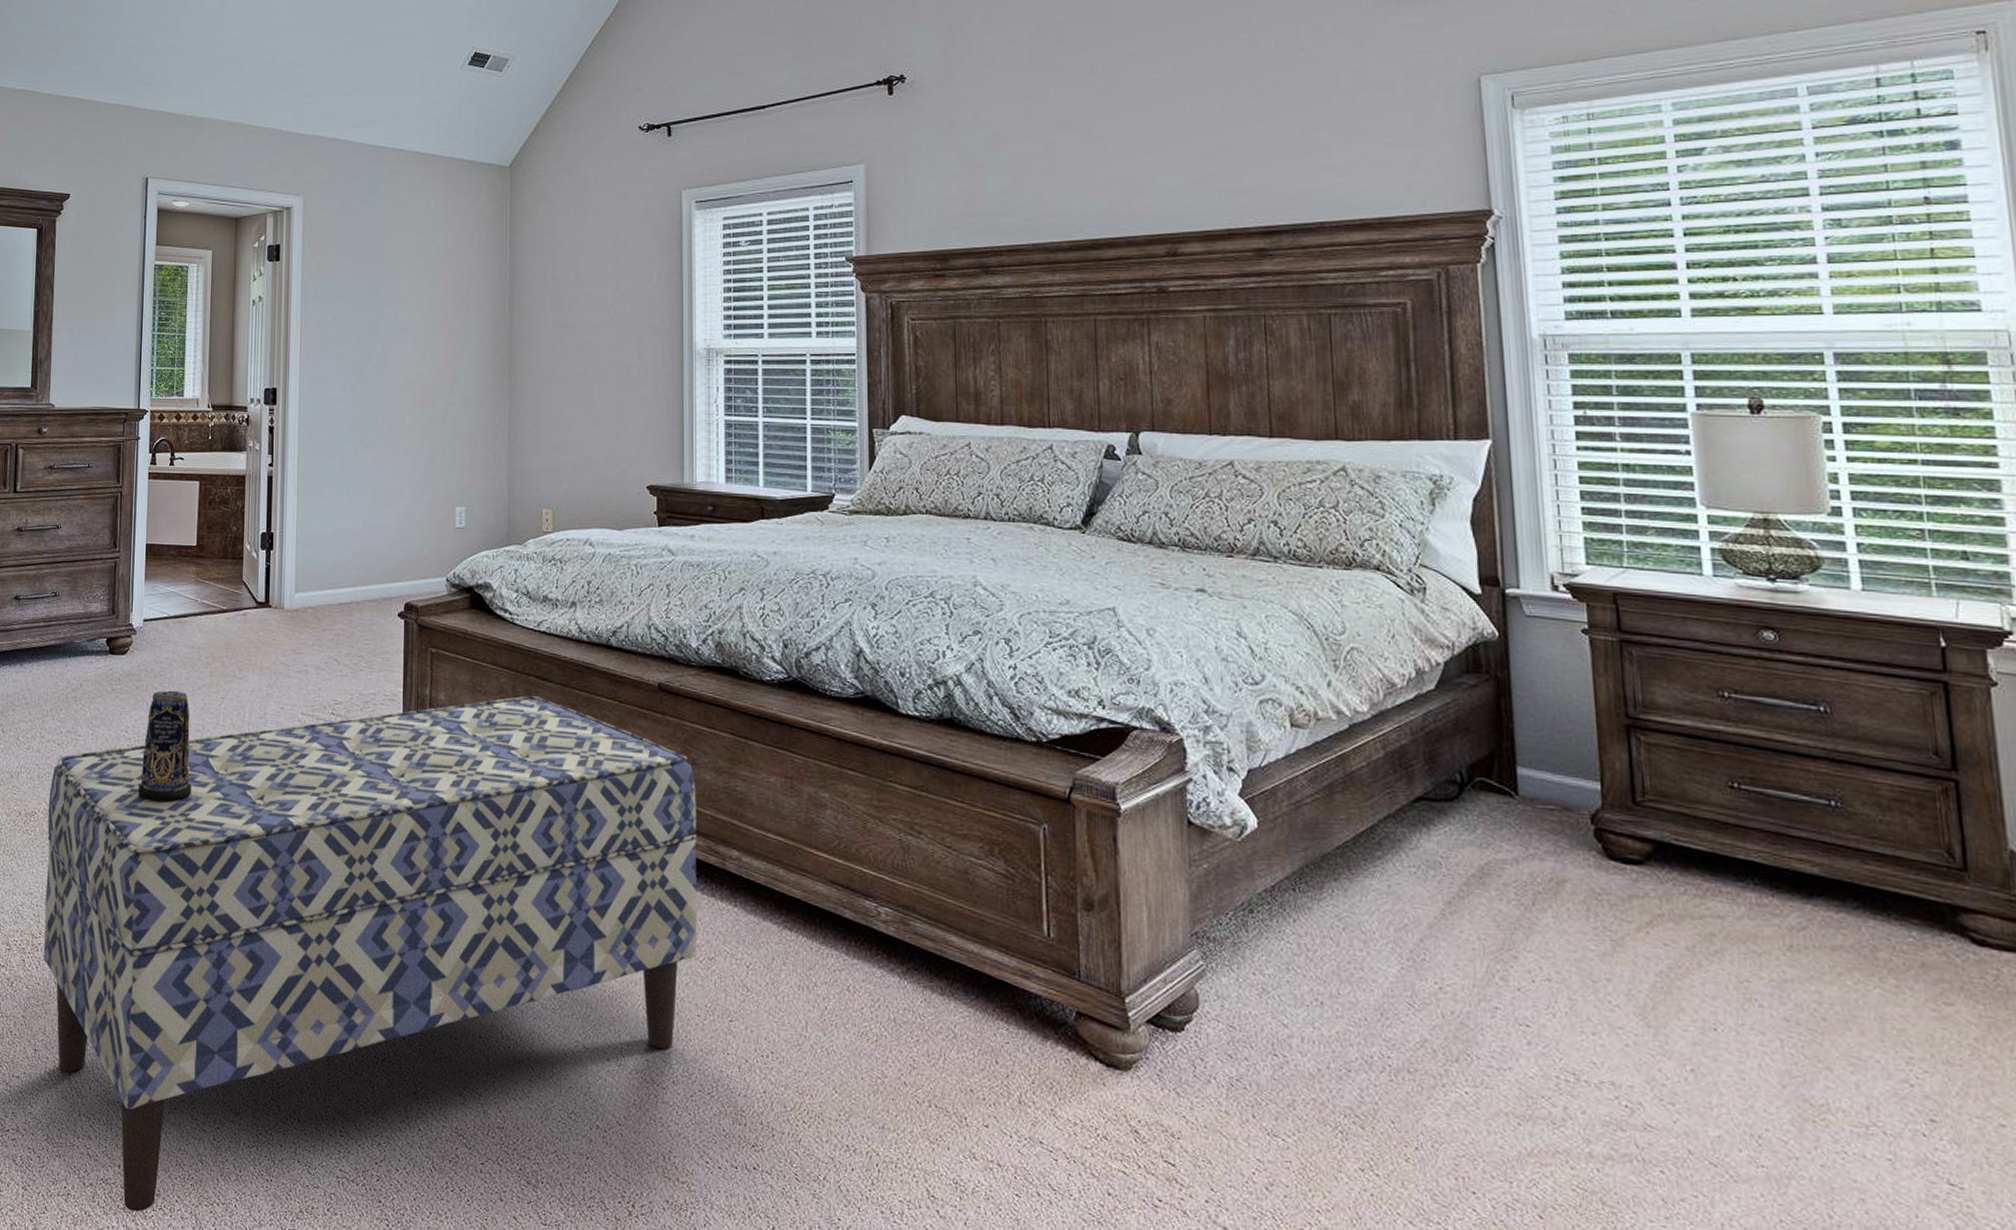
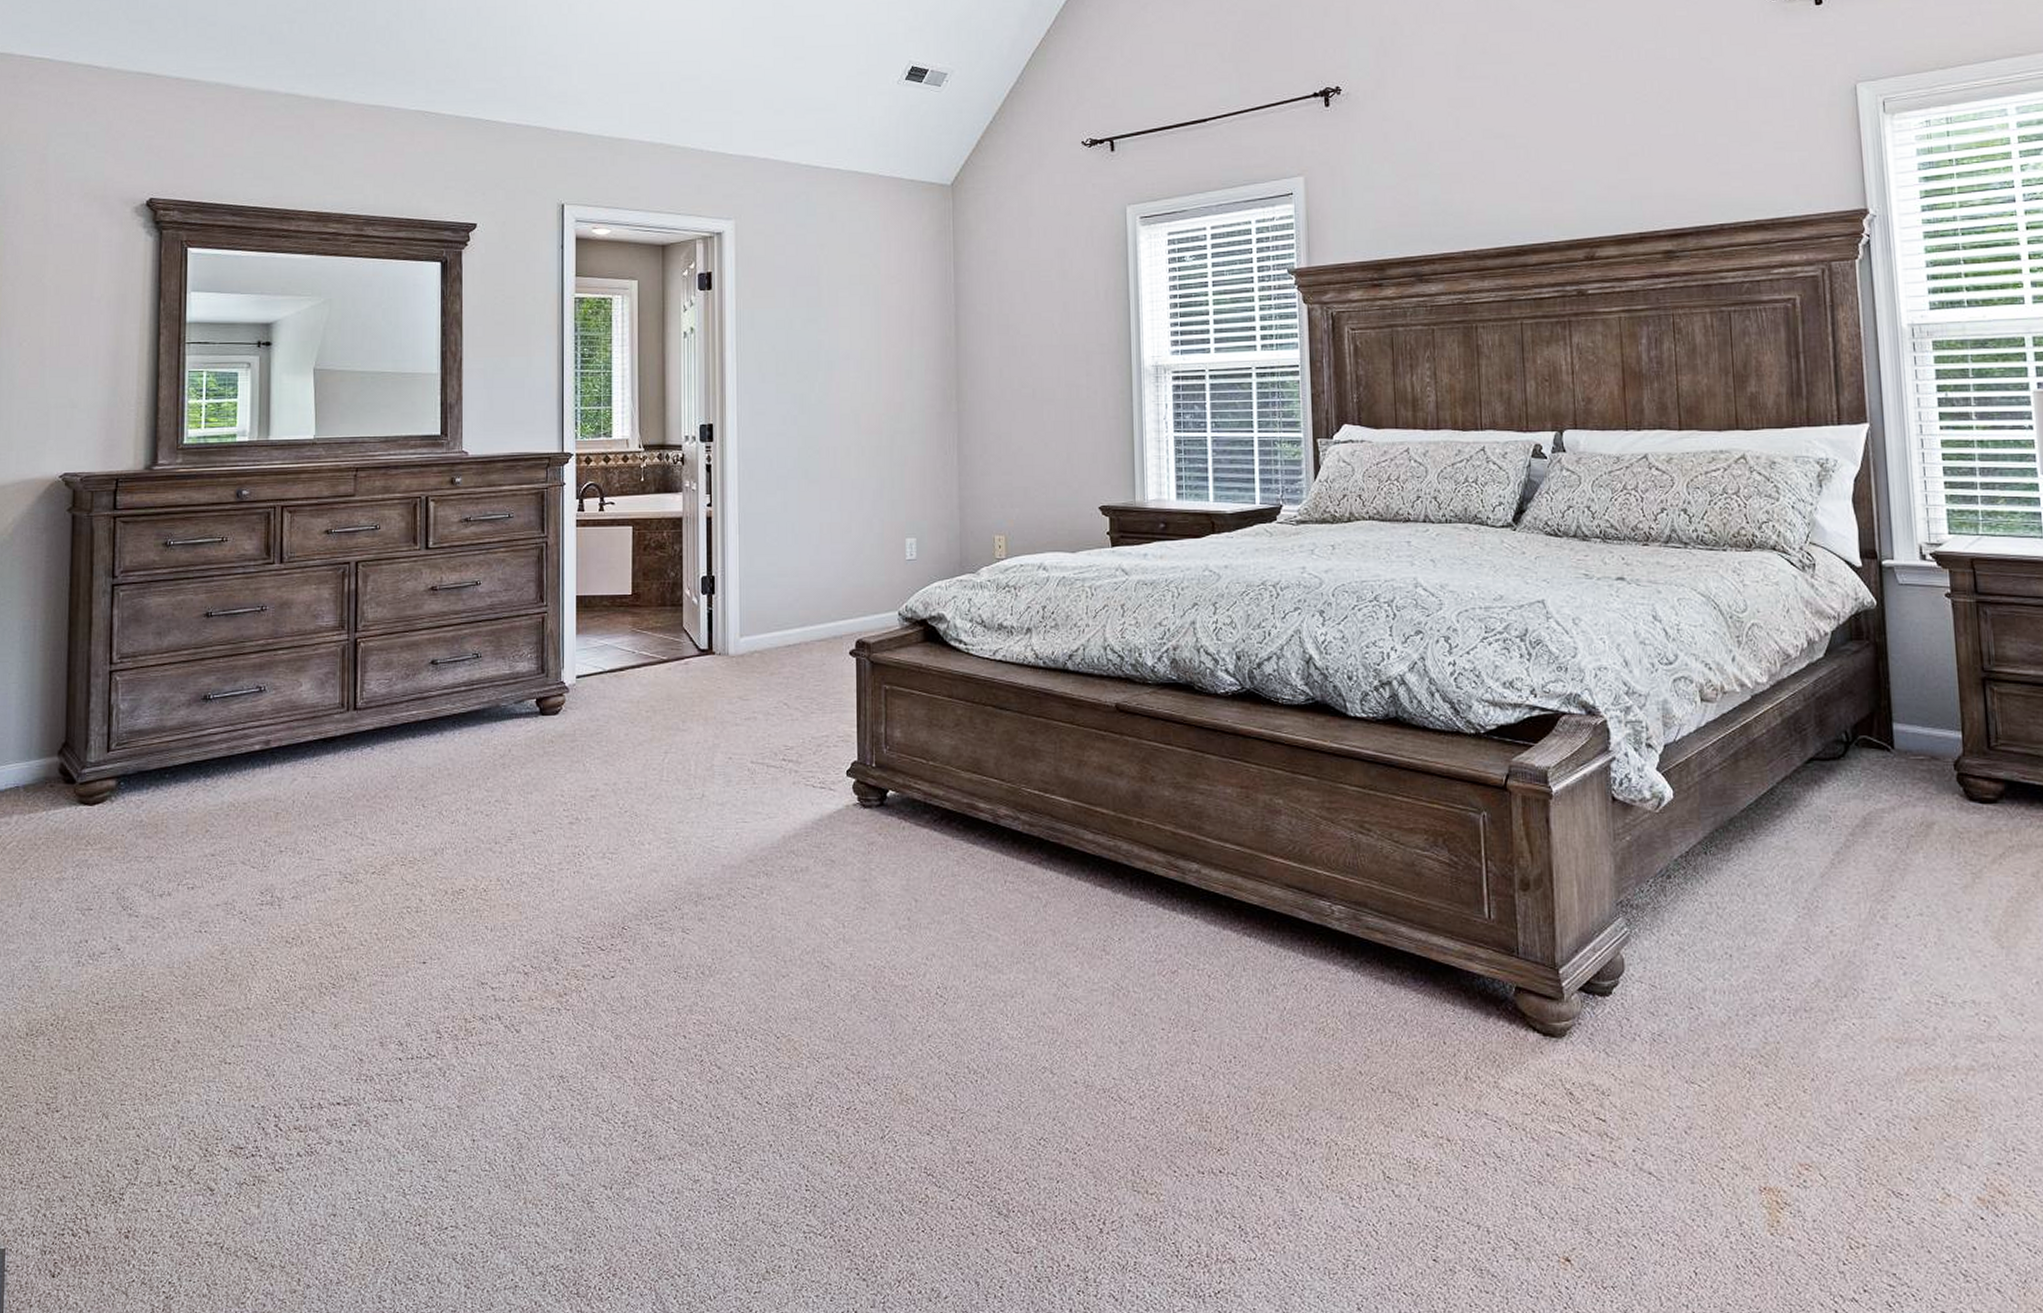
bench: present [43,696,698,1212] -> none [478,726,1160,1295]
candle: present [137,690,192,802] -> none [576,748,635,867]

